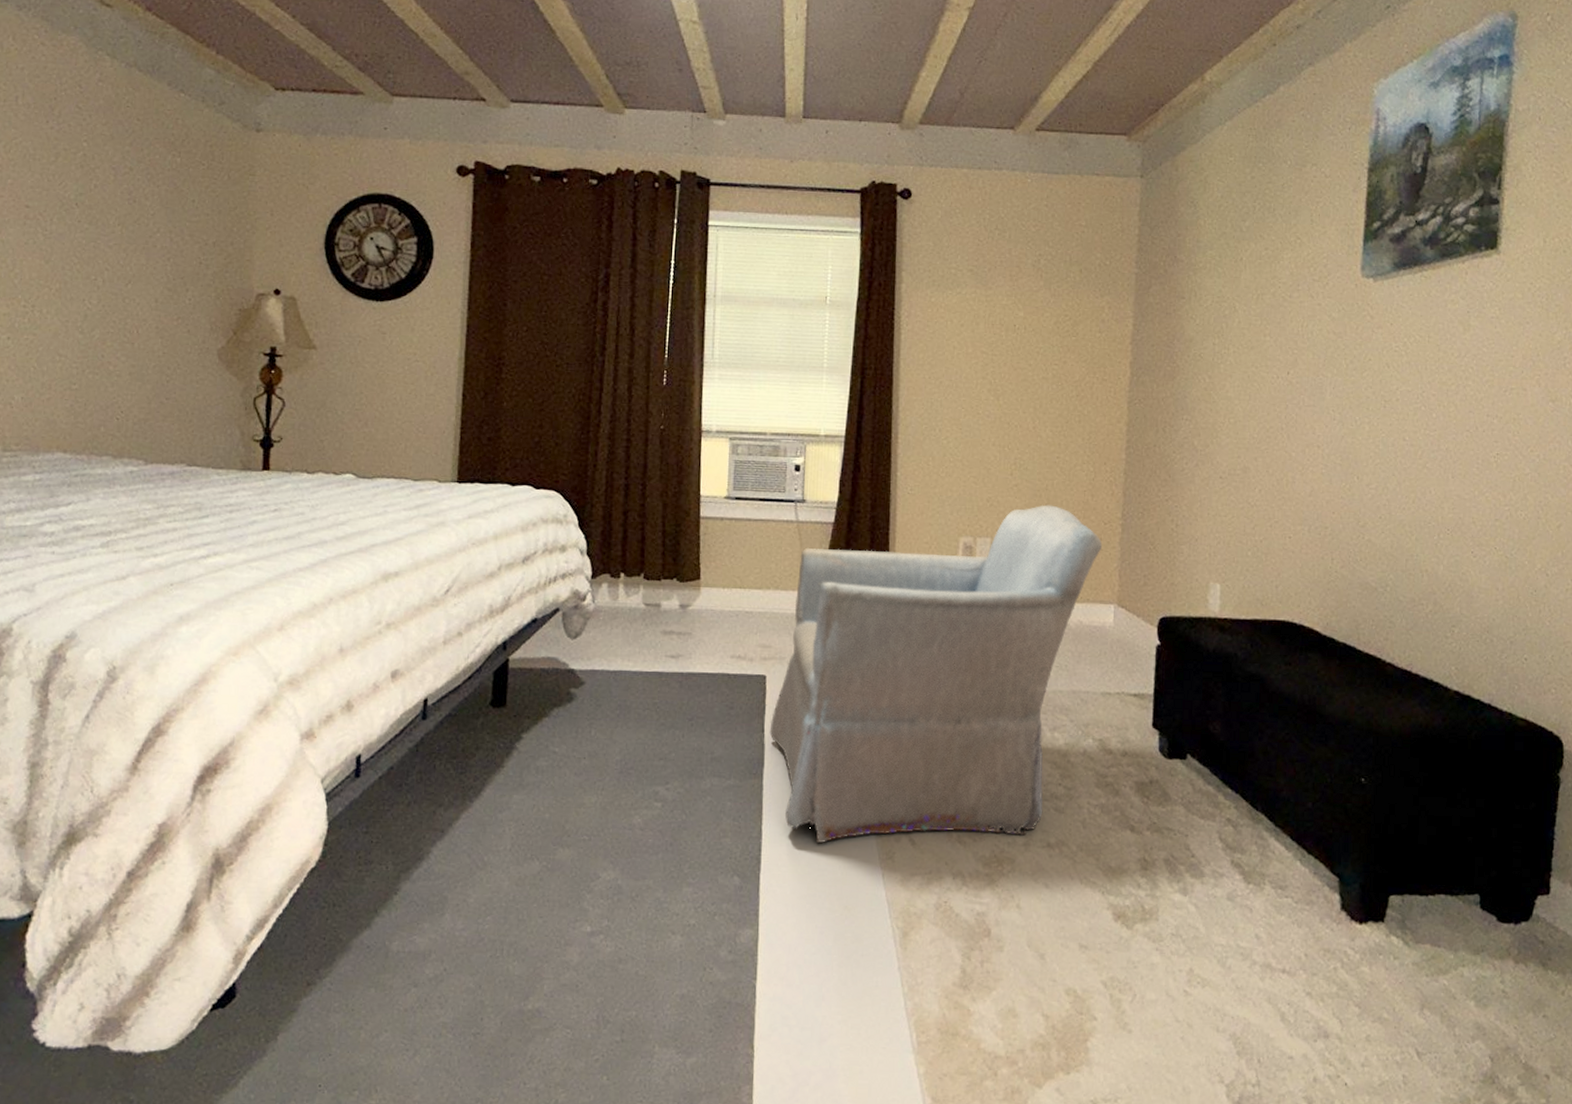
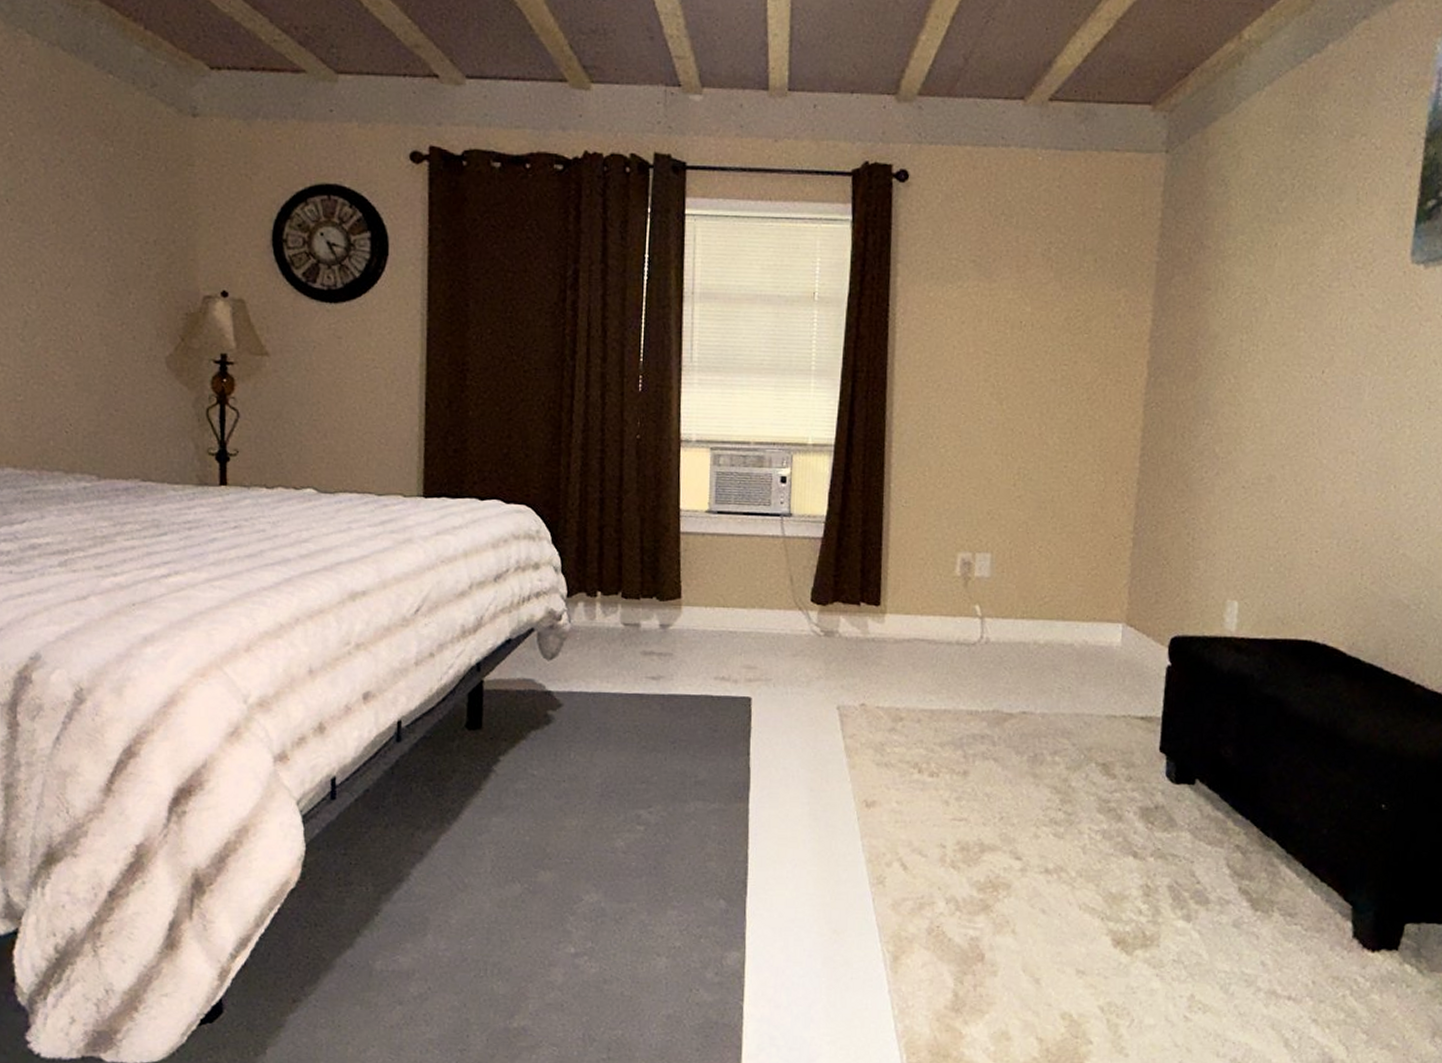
armchair: present [769,504,1103,843] -> none [755,517,1112,867]

